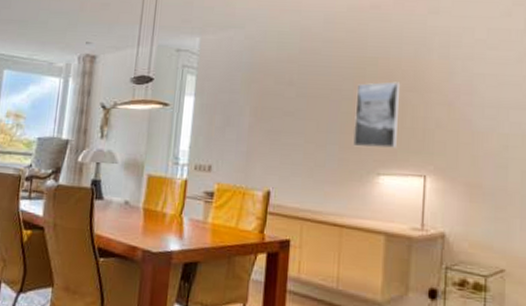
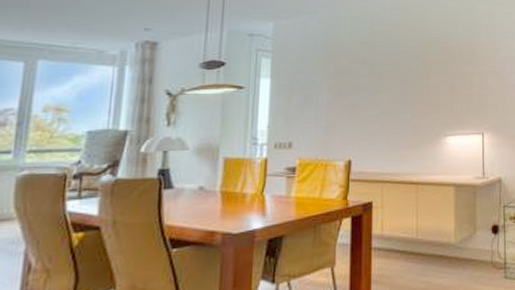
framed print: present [352,81,401,148] -> none [422,57,459,114]

